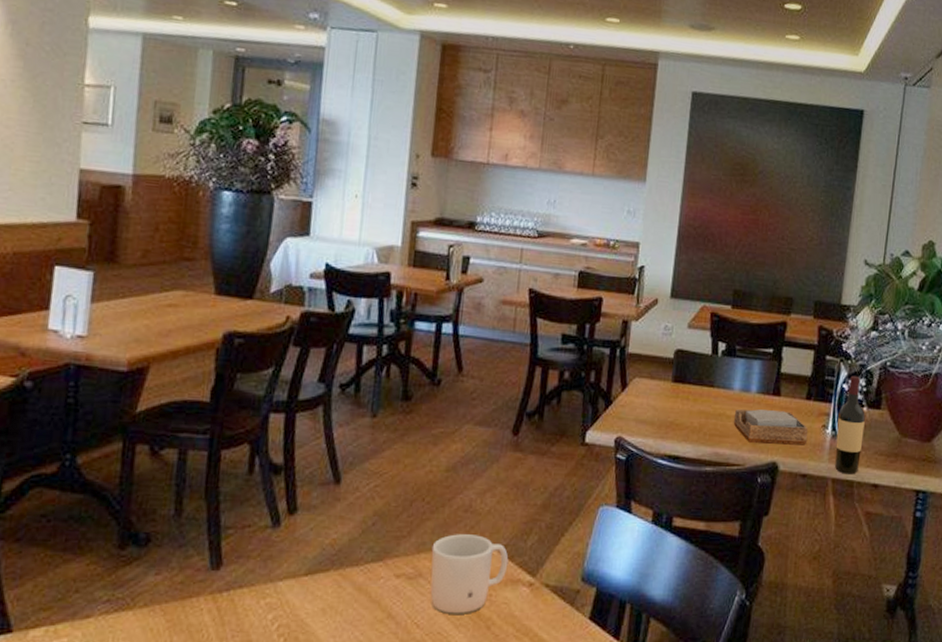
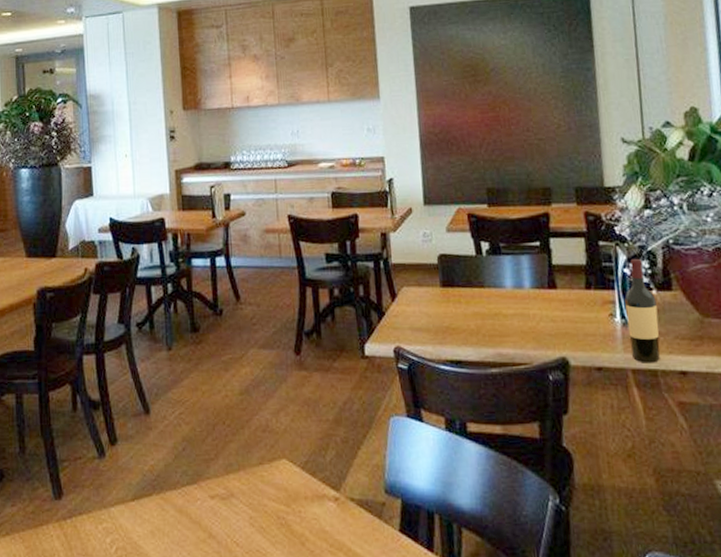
mug: present [430,534,509,614] -> none [238,453,312,532]
napkin holder: present [733,409,808,446] -> none [510,304,596,341]

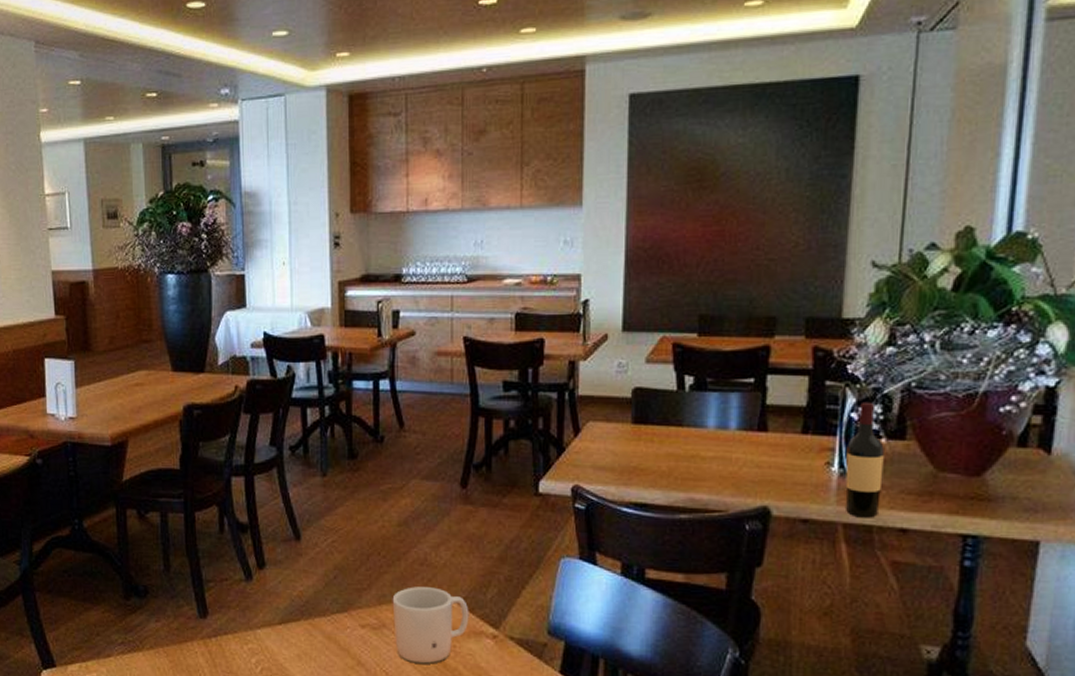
mug: none [238,453,312,532] -> present [392,587,469,664]

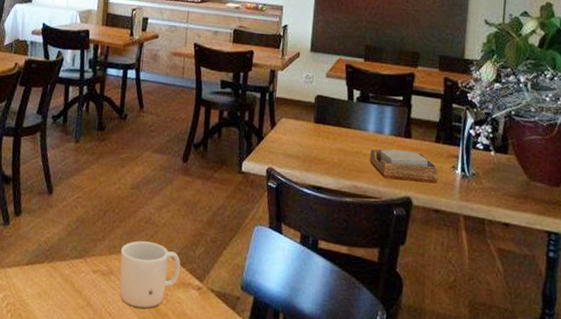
napkin holder: none [710,448,807,487] -> present [369,148,439,184]
wine bottle: present [845,402,884,518] -> none [465,122,493,213]

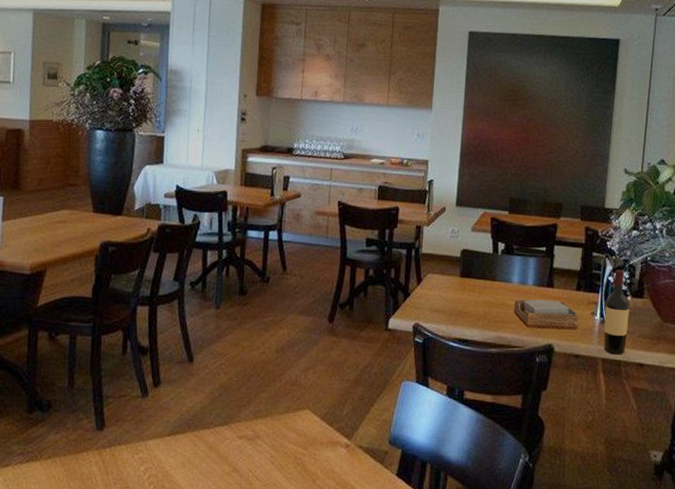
mug: present [119,241,181,309] -> none [266,404,329,470]
wine bottle: none [465,122,493,213] -> present [603,269,630,355]

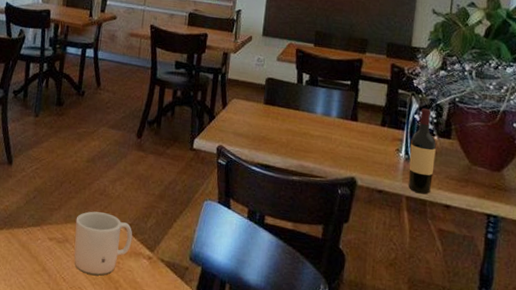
mug: none [266,404,329,470] -> present [73,211,133,276]
napkin holder: present [513,299,579,330] -> none [316,130,383,165]

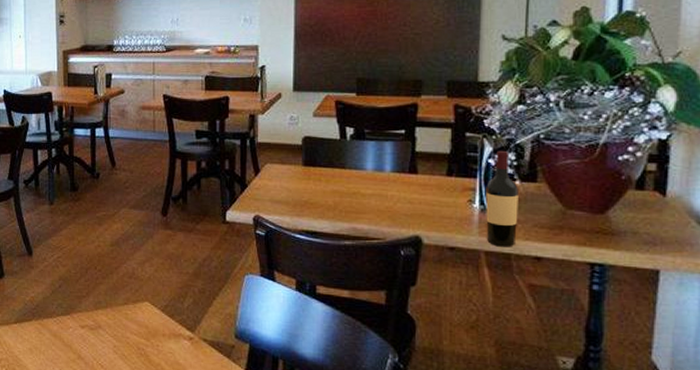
mug: present [73,211,133,276] -> none [106,295,170,360]

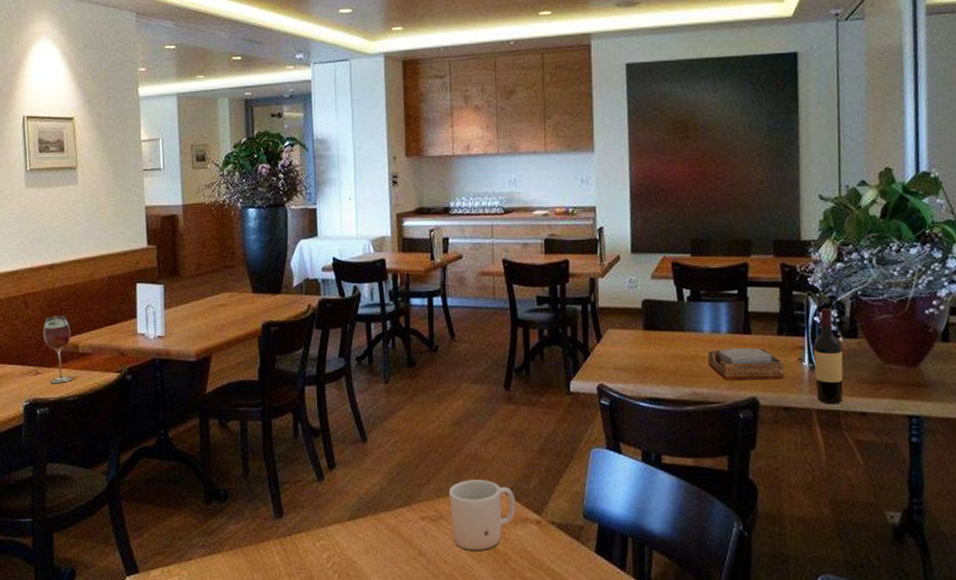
mug: none [106,295,170,360] -> present [448,480,516,551]
napkin holder: none [369,187,453,220] -> present [707,348,785,382]

